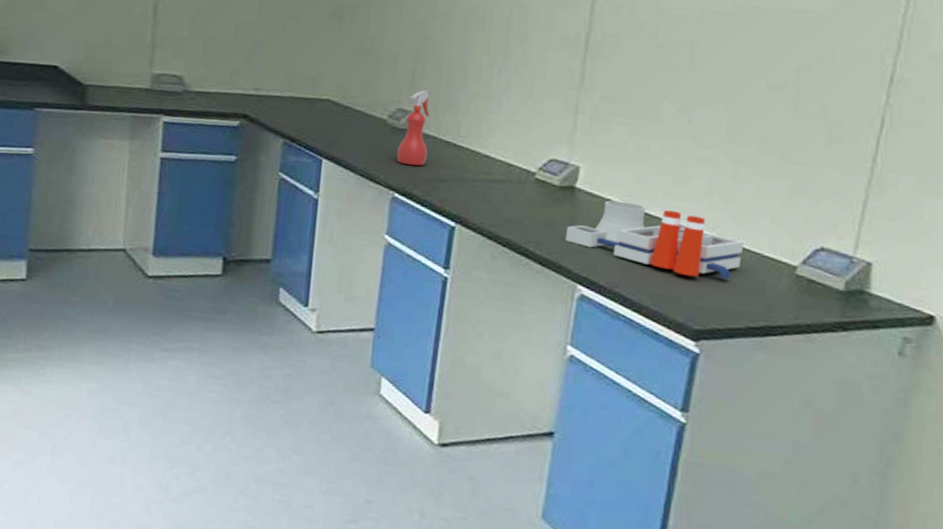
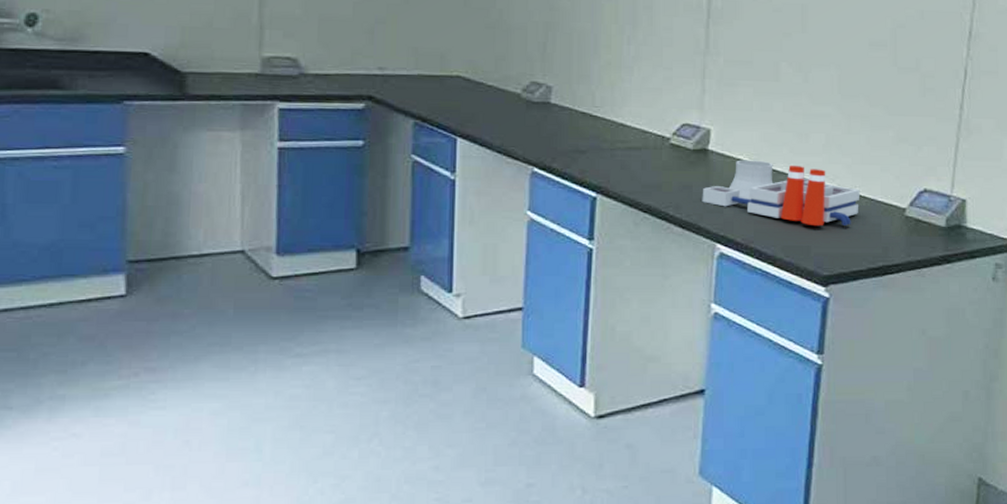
spray bottle: present [397,90,430,166] -> none [534,62,564,139]

